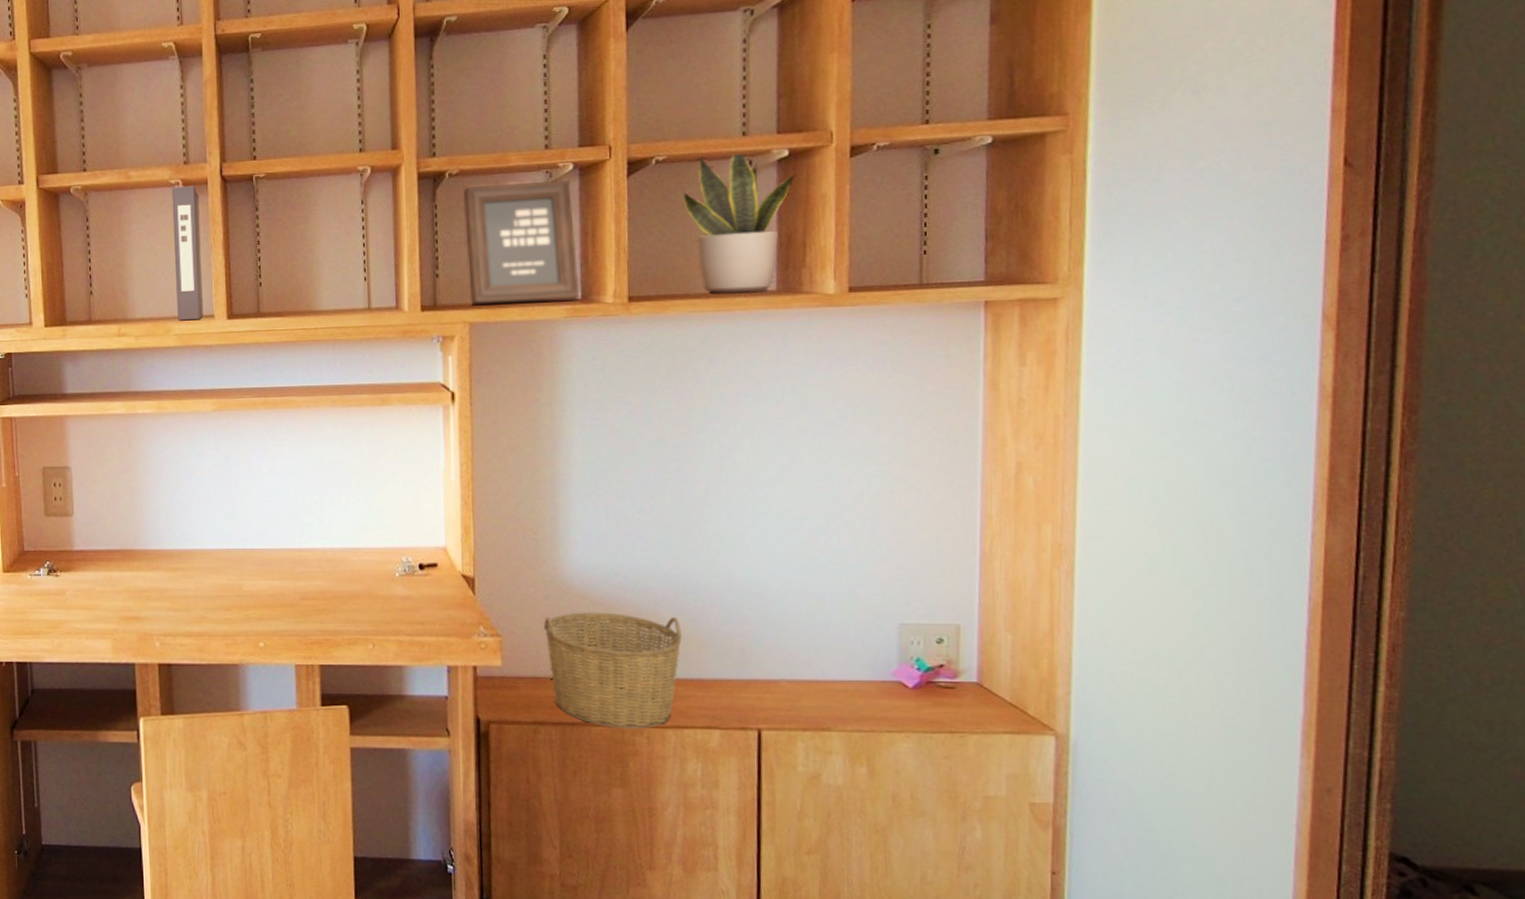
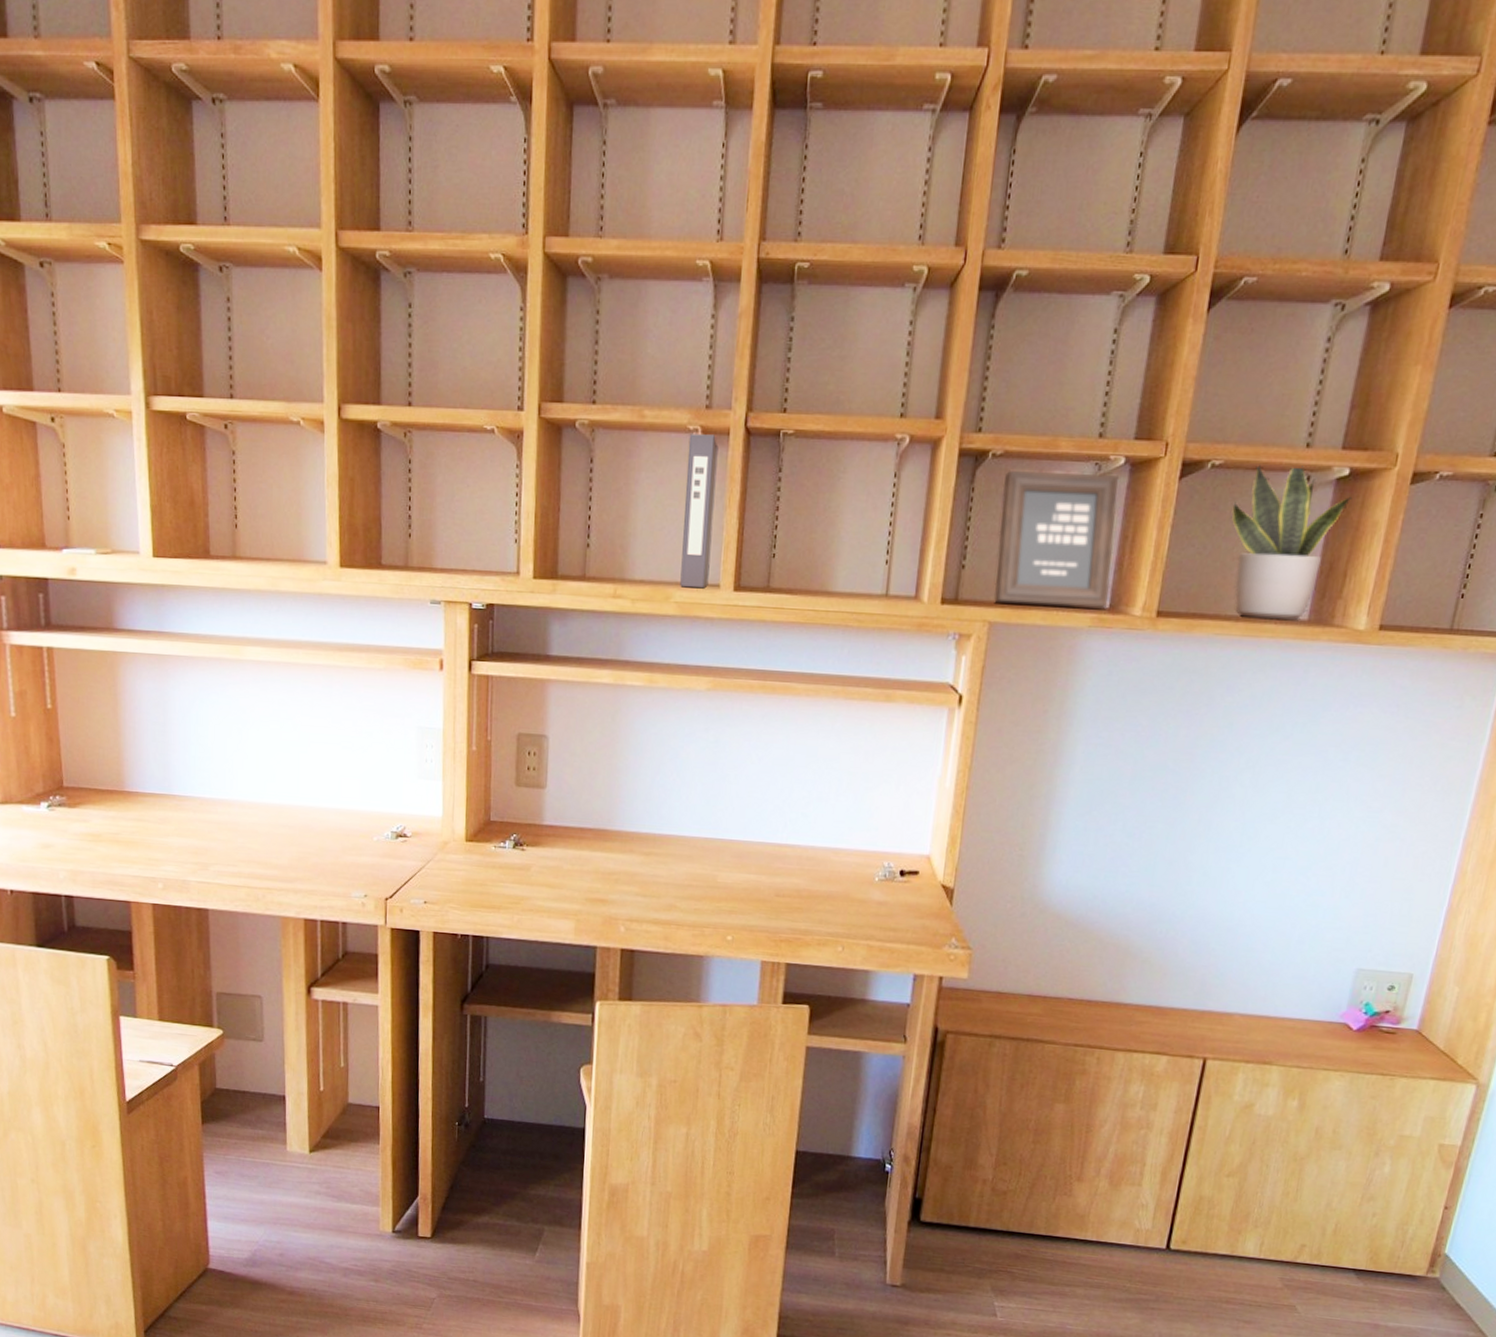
basket: present [544,612,682,729] -> none [1014,932,1149,1050]

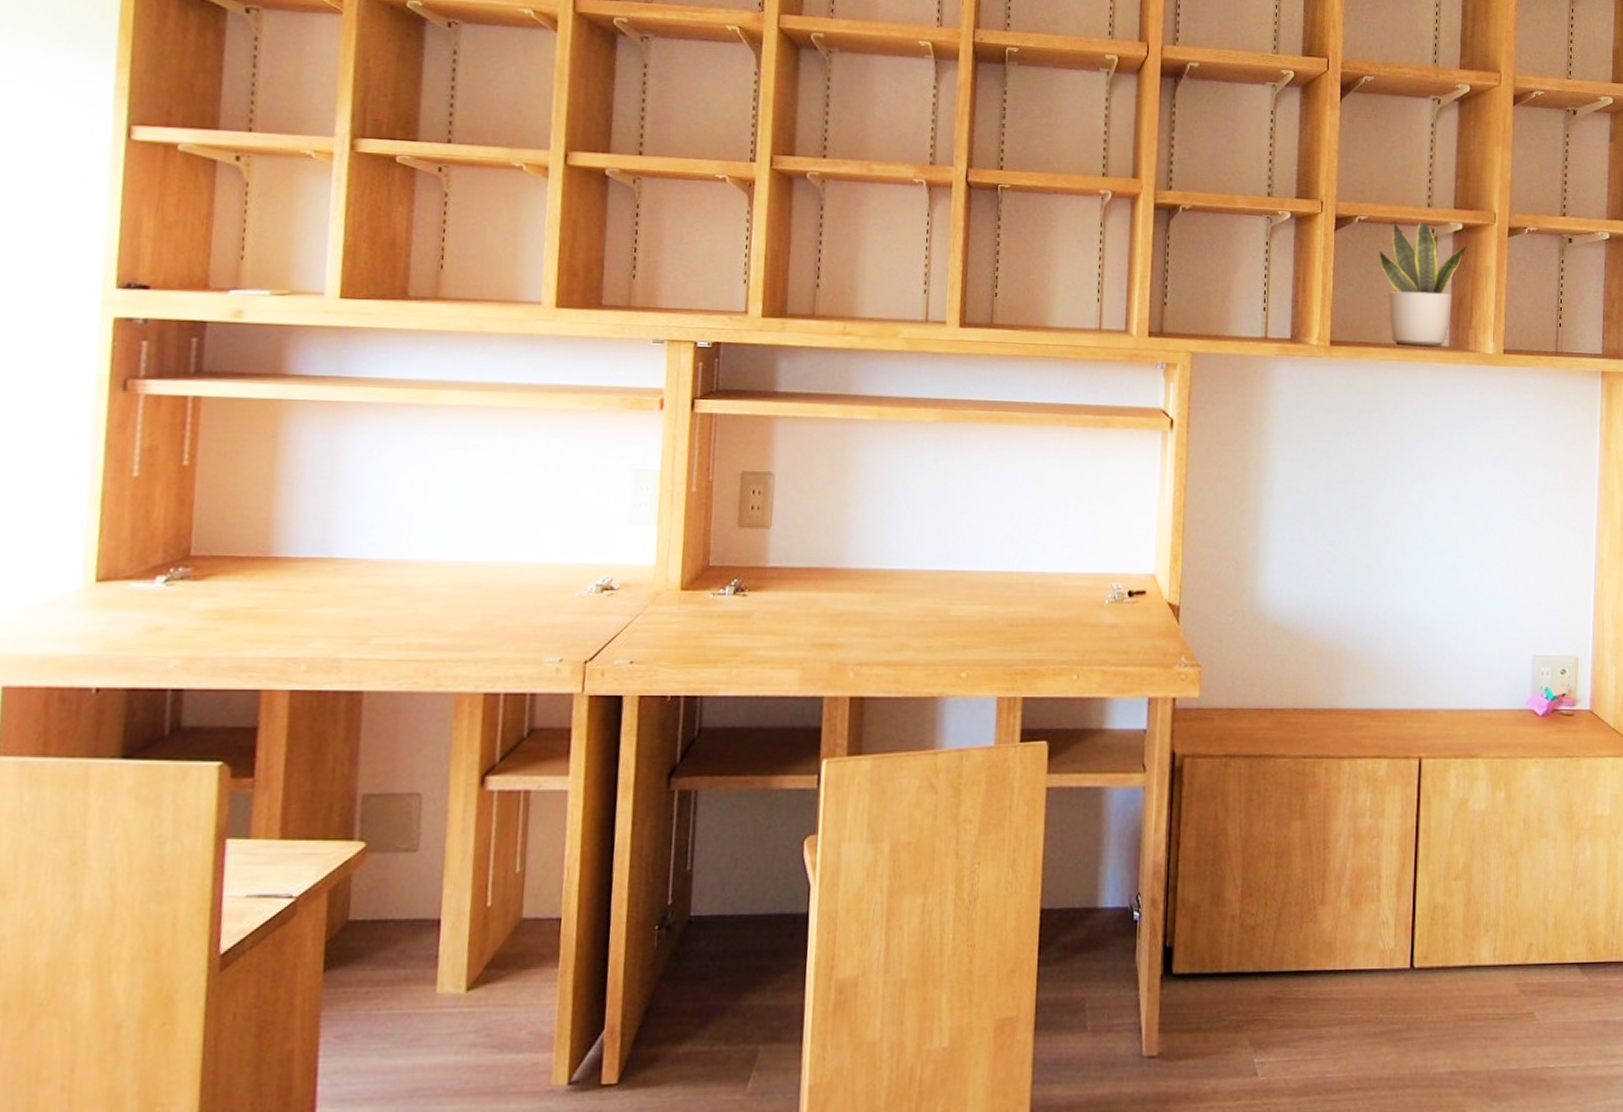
binder: present [680,434,717,589] -> none [908,186,941,325]
picture frame: present [994,469,1118,609] -> none [1193,221,1290,339]

